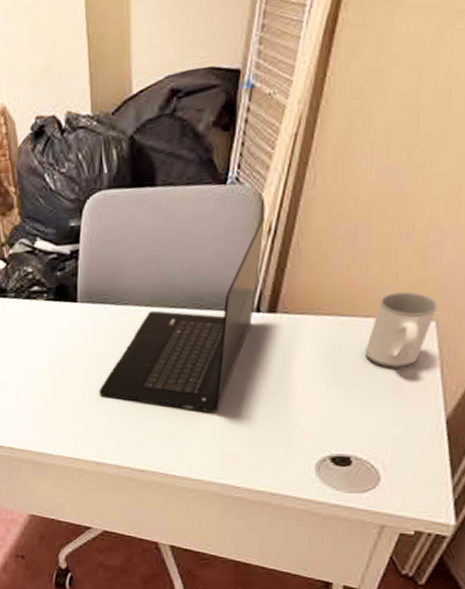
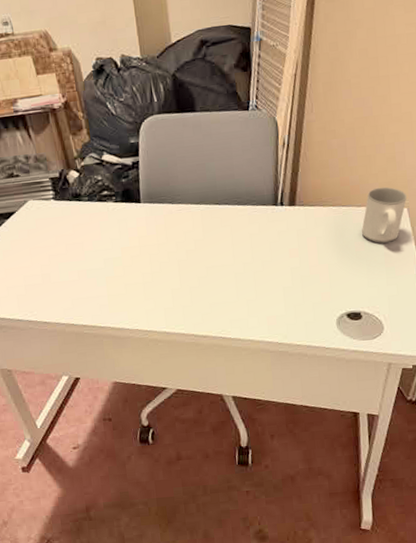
laptop: present [98,217,265,414] -> none [164,134,280,286]

